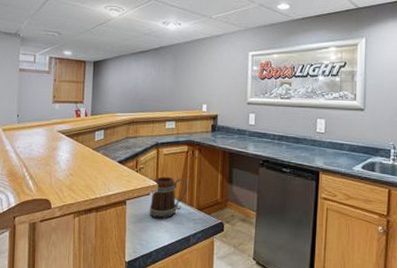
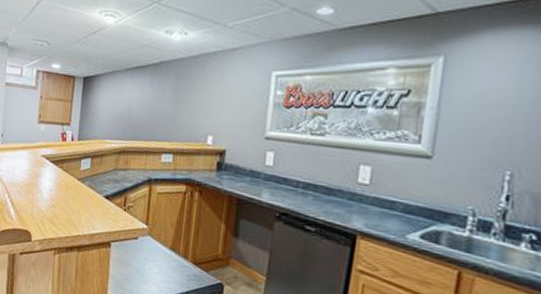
beer mug: present [149,176,187,219] -> none [136,219,182,270]

